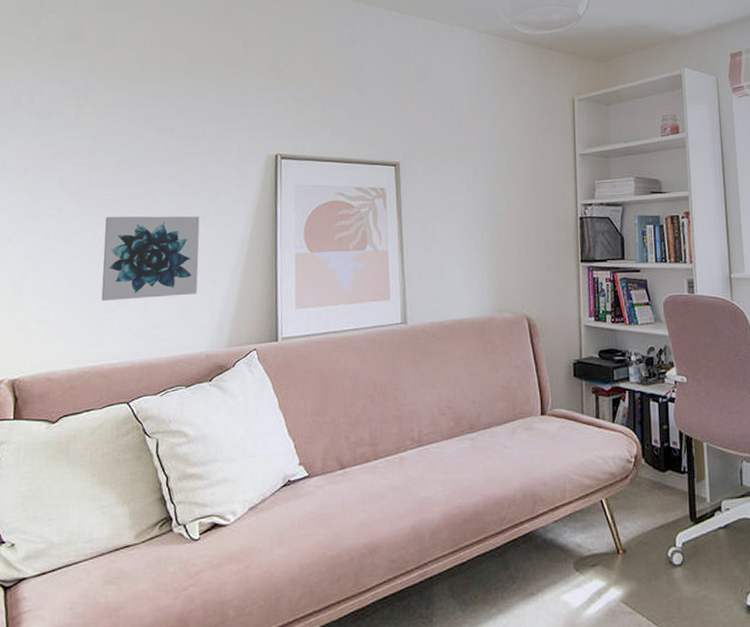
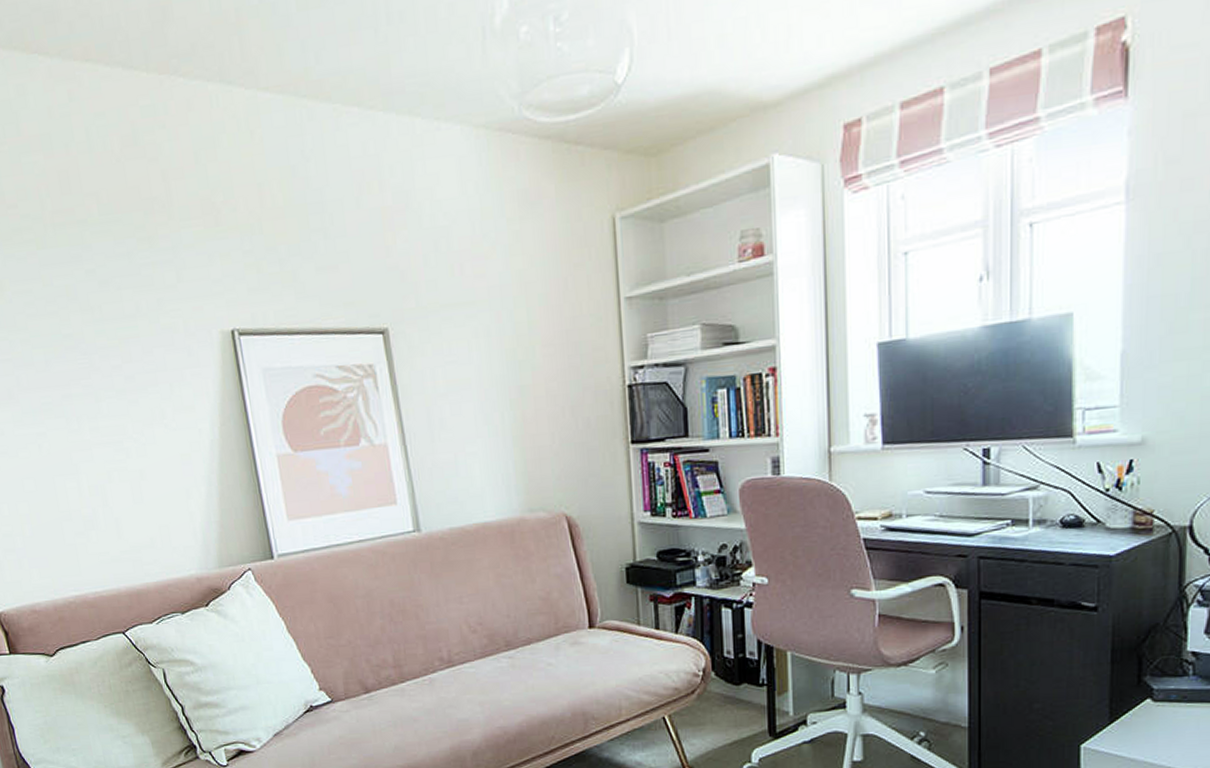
wall art: present [101,216,200,301] -> none [48,416,172,524]

